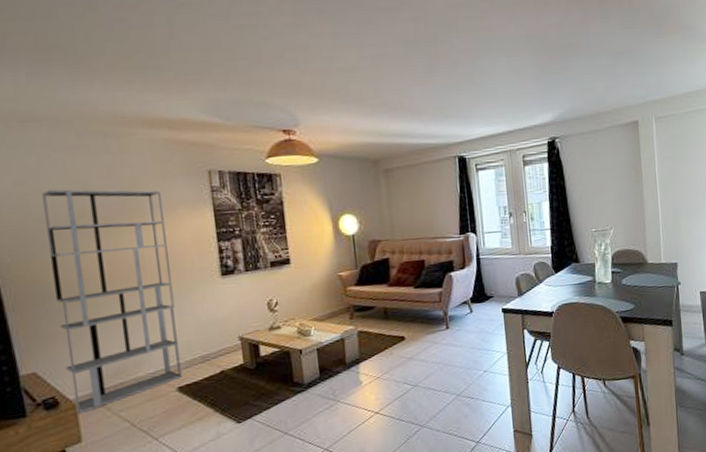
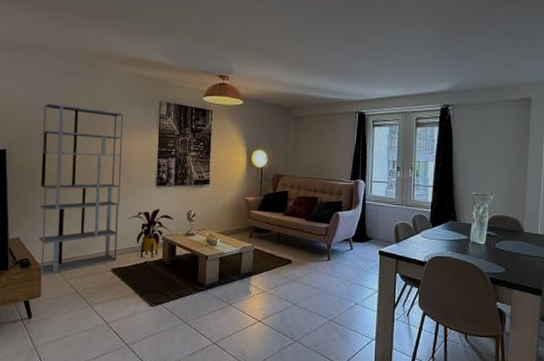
house plant: none [188,303,254,367] -> present [127,208,174,258]

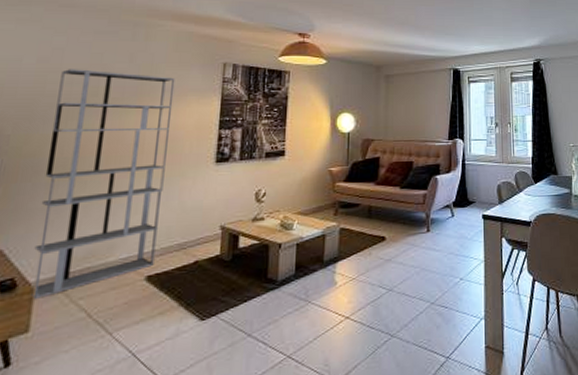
house plant: present [127,208,174,258] -> none [172,190,238,257]

